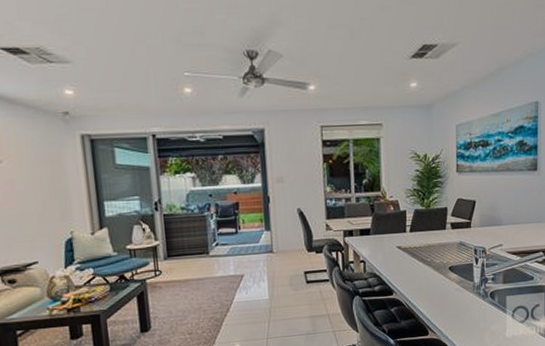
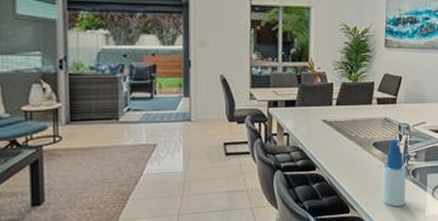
spray bottle: none [459,262,484,329] -> present [381,139,406,207]

